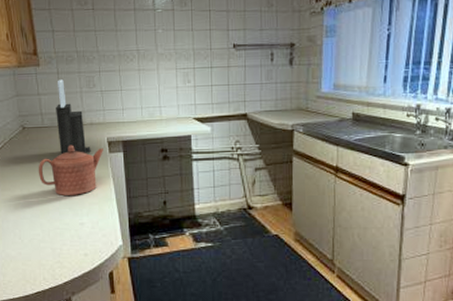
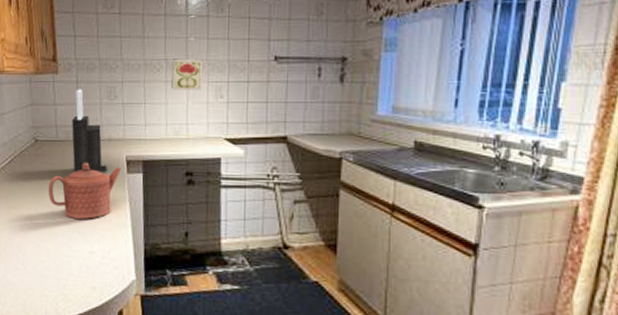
decorative tile: none [144,49,172,77] -> present [171,58,204,90]

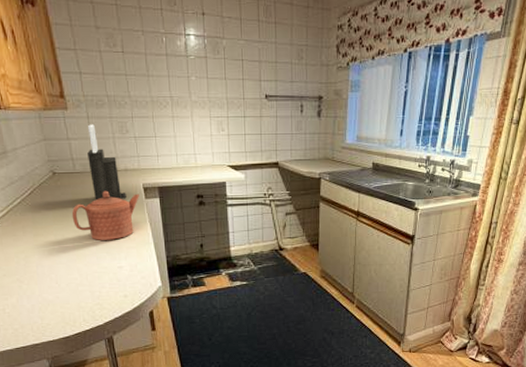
decorative tile: present [171,58,204,90] -> none [177,96,206,124]

